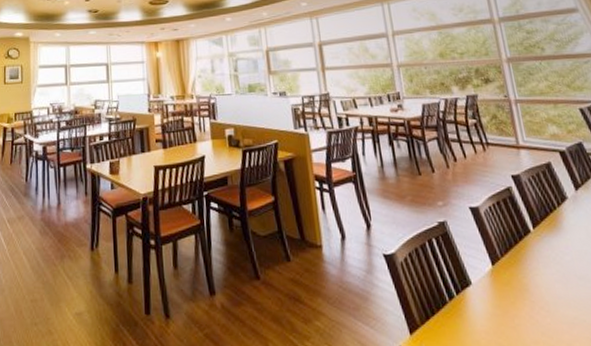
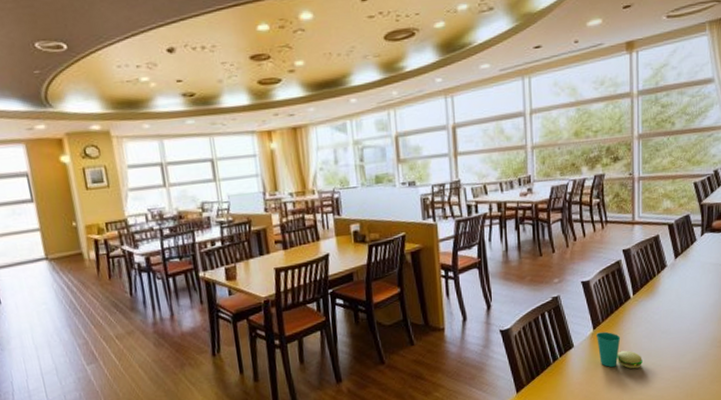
cup: none [496,269,561,322] -> present [596,331,642,369]

